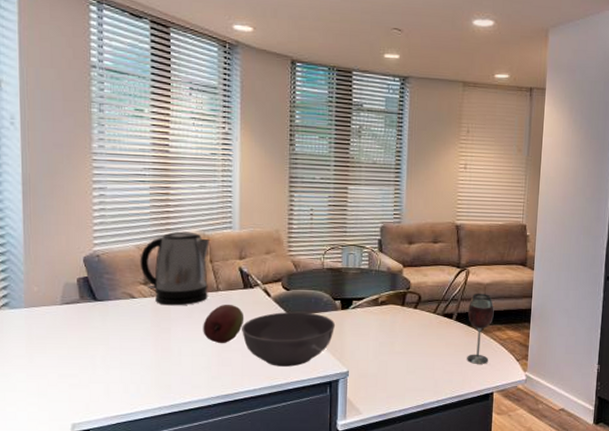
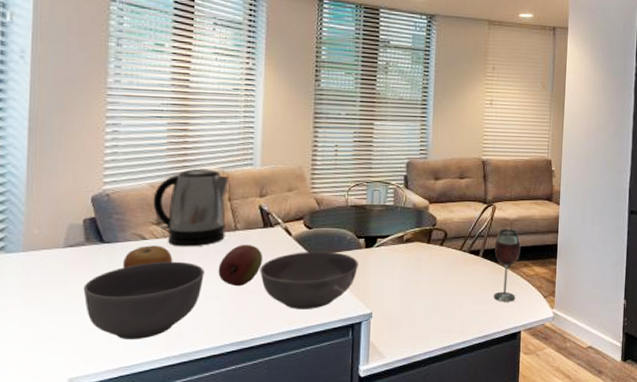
bowl: none [81,319,190,391] -> present [83,261,205,341]
fruit: none [115,304,161,325] -> present [123,245,173,269]

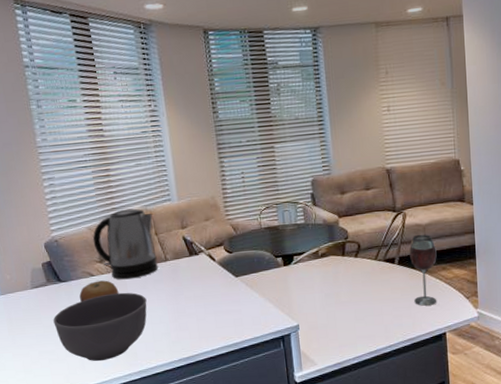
fruit: present [218,244,263,287] -> none [157,272,194,311]
bowl: present [260,251,359,309] -> none [193,272,281,327]

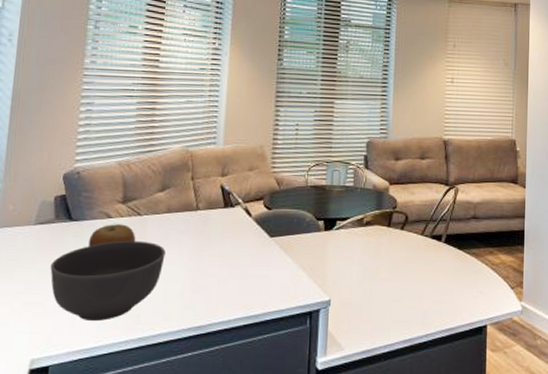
kettle: present [92,208,158,280] -> none [120,147,193,226]
wineglass: present [409,234,437,306] -> none [457,212,485,292]

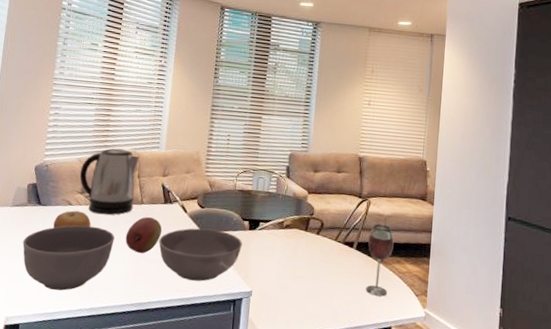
kettle: none [120,147,193,226] -> present [79,148,139,215]
fruit: none [178,224,223,269] -> present [125,216,162,254]
bowl: none [219,232,318,294] -> present [159,228,243,282]
wineglass: none [457,212,485,292] -> present [366,224,394,297]

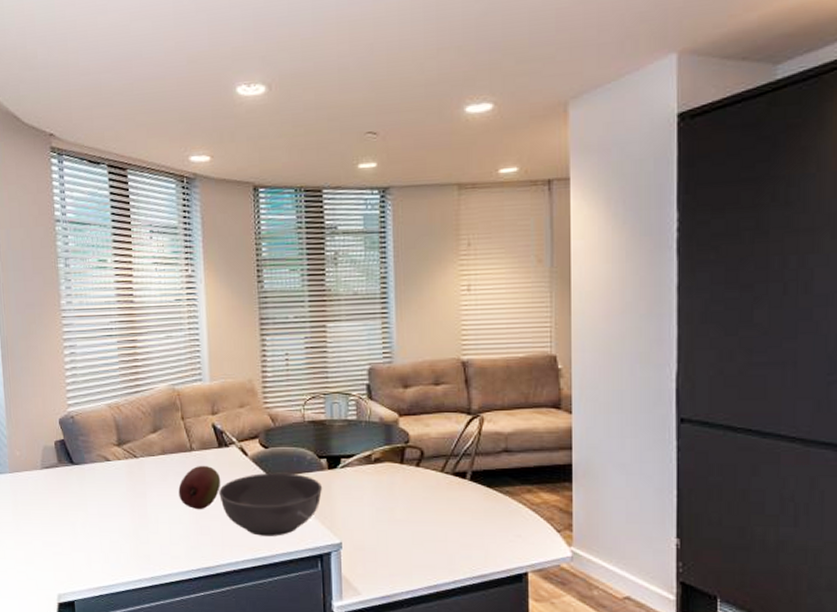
bowl: present [22,225,115,291] -> none [61,483,166,561]
fruit: present [53,210,91,229] -> none [92,467,136,490]
kettle: present [79,148,139,215] -> none [112,386,182,468]
wineglass: present [366,224,394,297] -> none [486,445,521,536]

